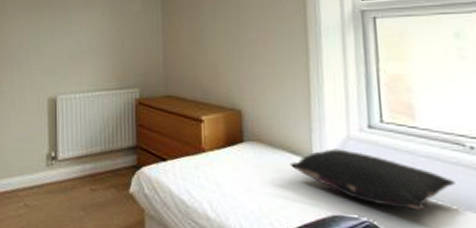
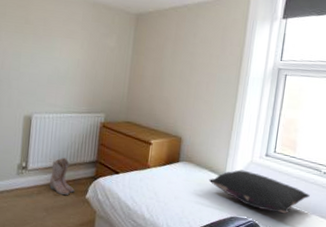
boots: none [84,144,115,190] -> present [50,157,75,196]

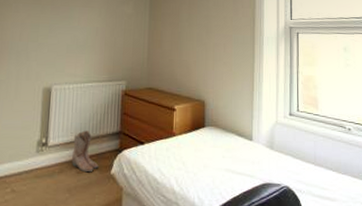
pillow: present [209,169,310,214] -> none [236,131,339,176]

